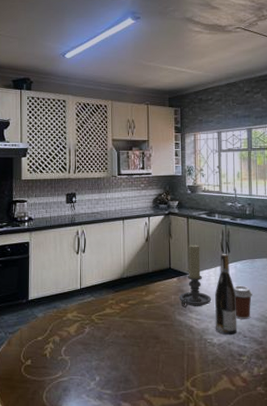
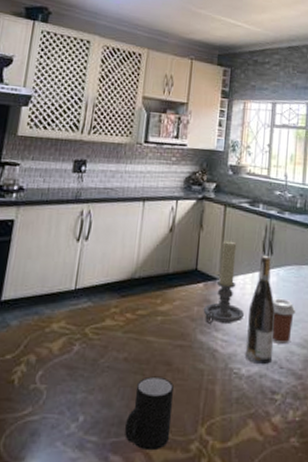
mug: none [129,347,164,399] -> present [124,376,174,451]

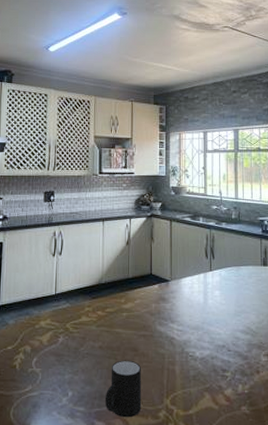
candle holder: present [203,239,245,324] -> none [160,248,195,317]
wine bottle: present [246,256,276,365] -> none [198,260,221,349]
coffee cup: present [272,298,296,344] -> none [217,294,238,331]

